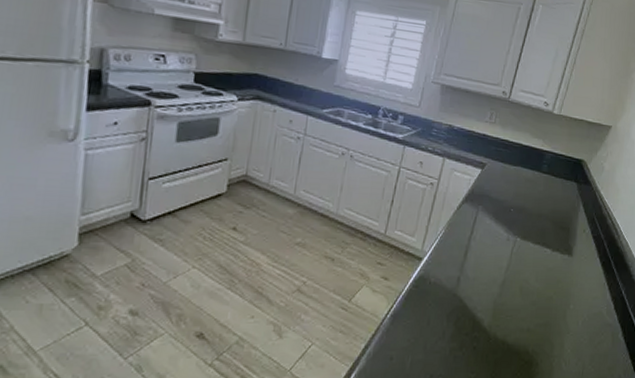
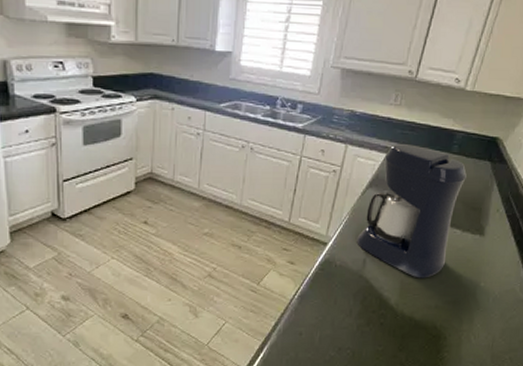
coffee maker: none [451,160,555,299] -> present [356,144,467,278]

